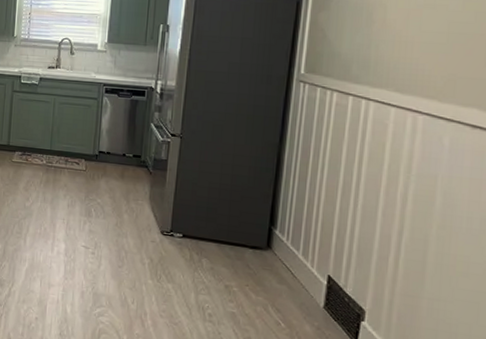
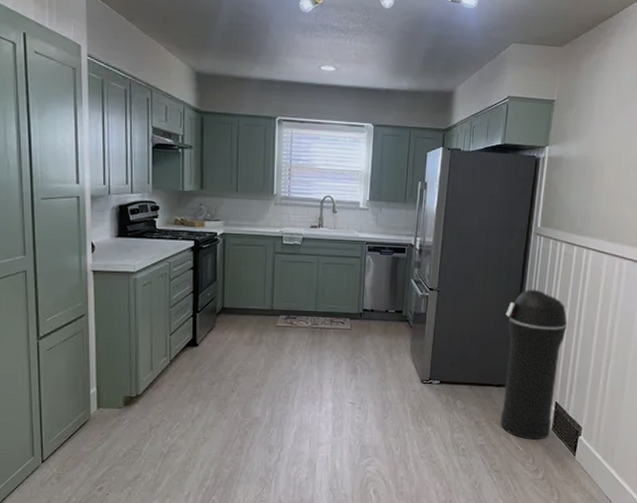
trash can: none [255,141,342,318] -> present [500,289,567,440]

